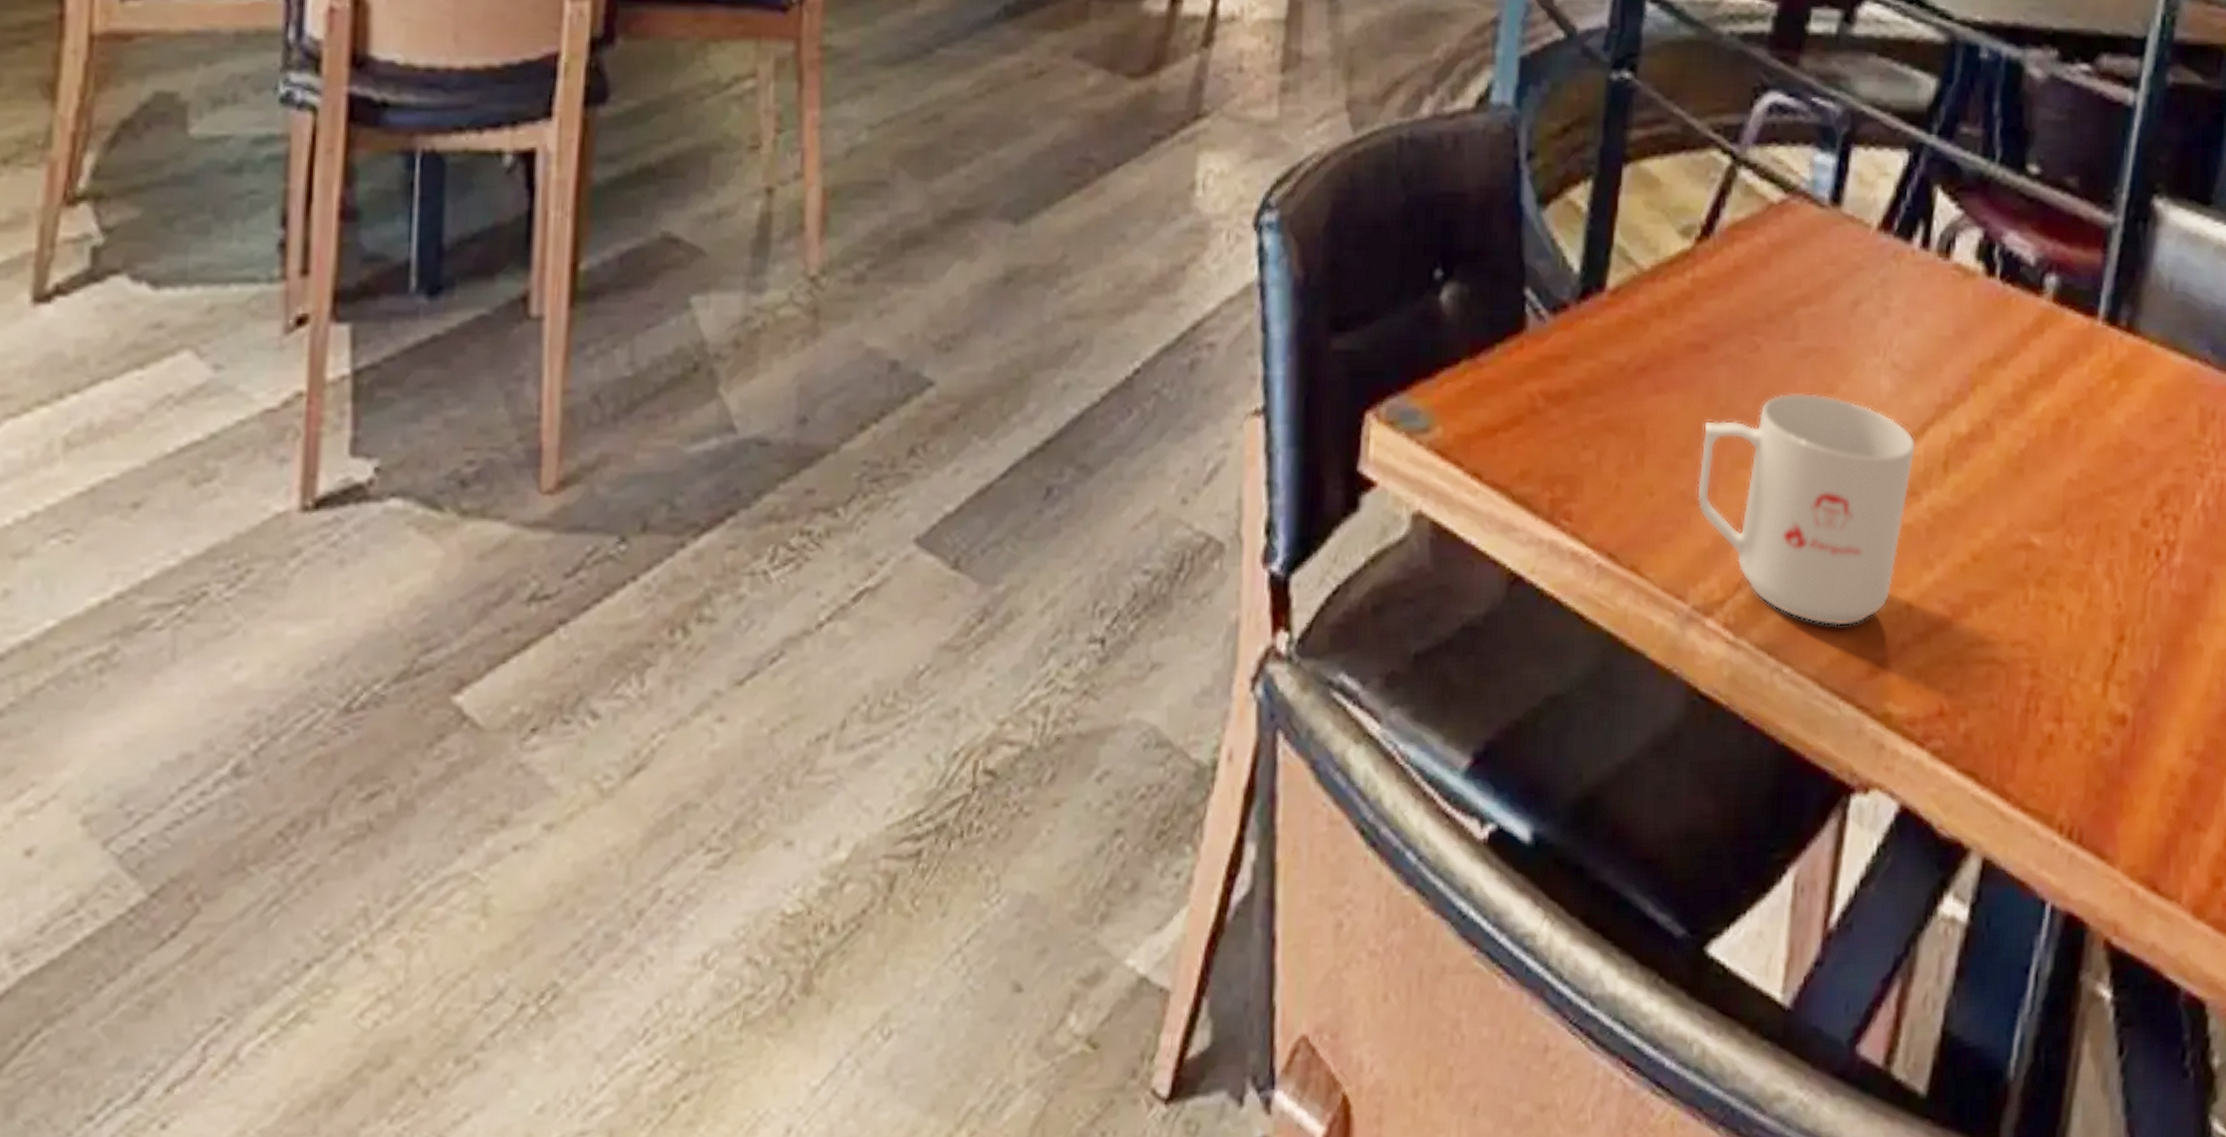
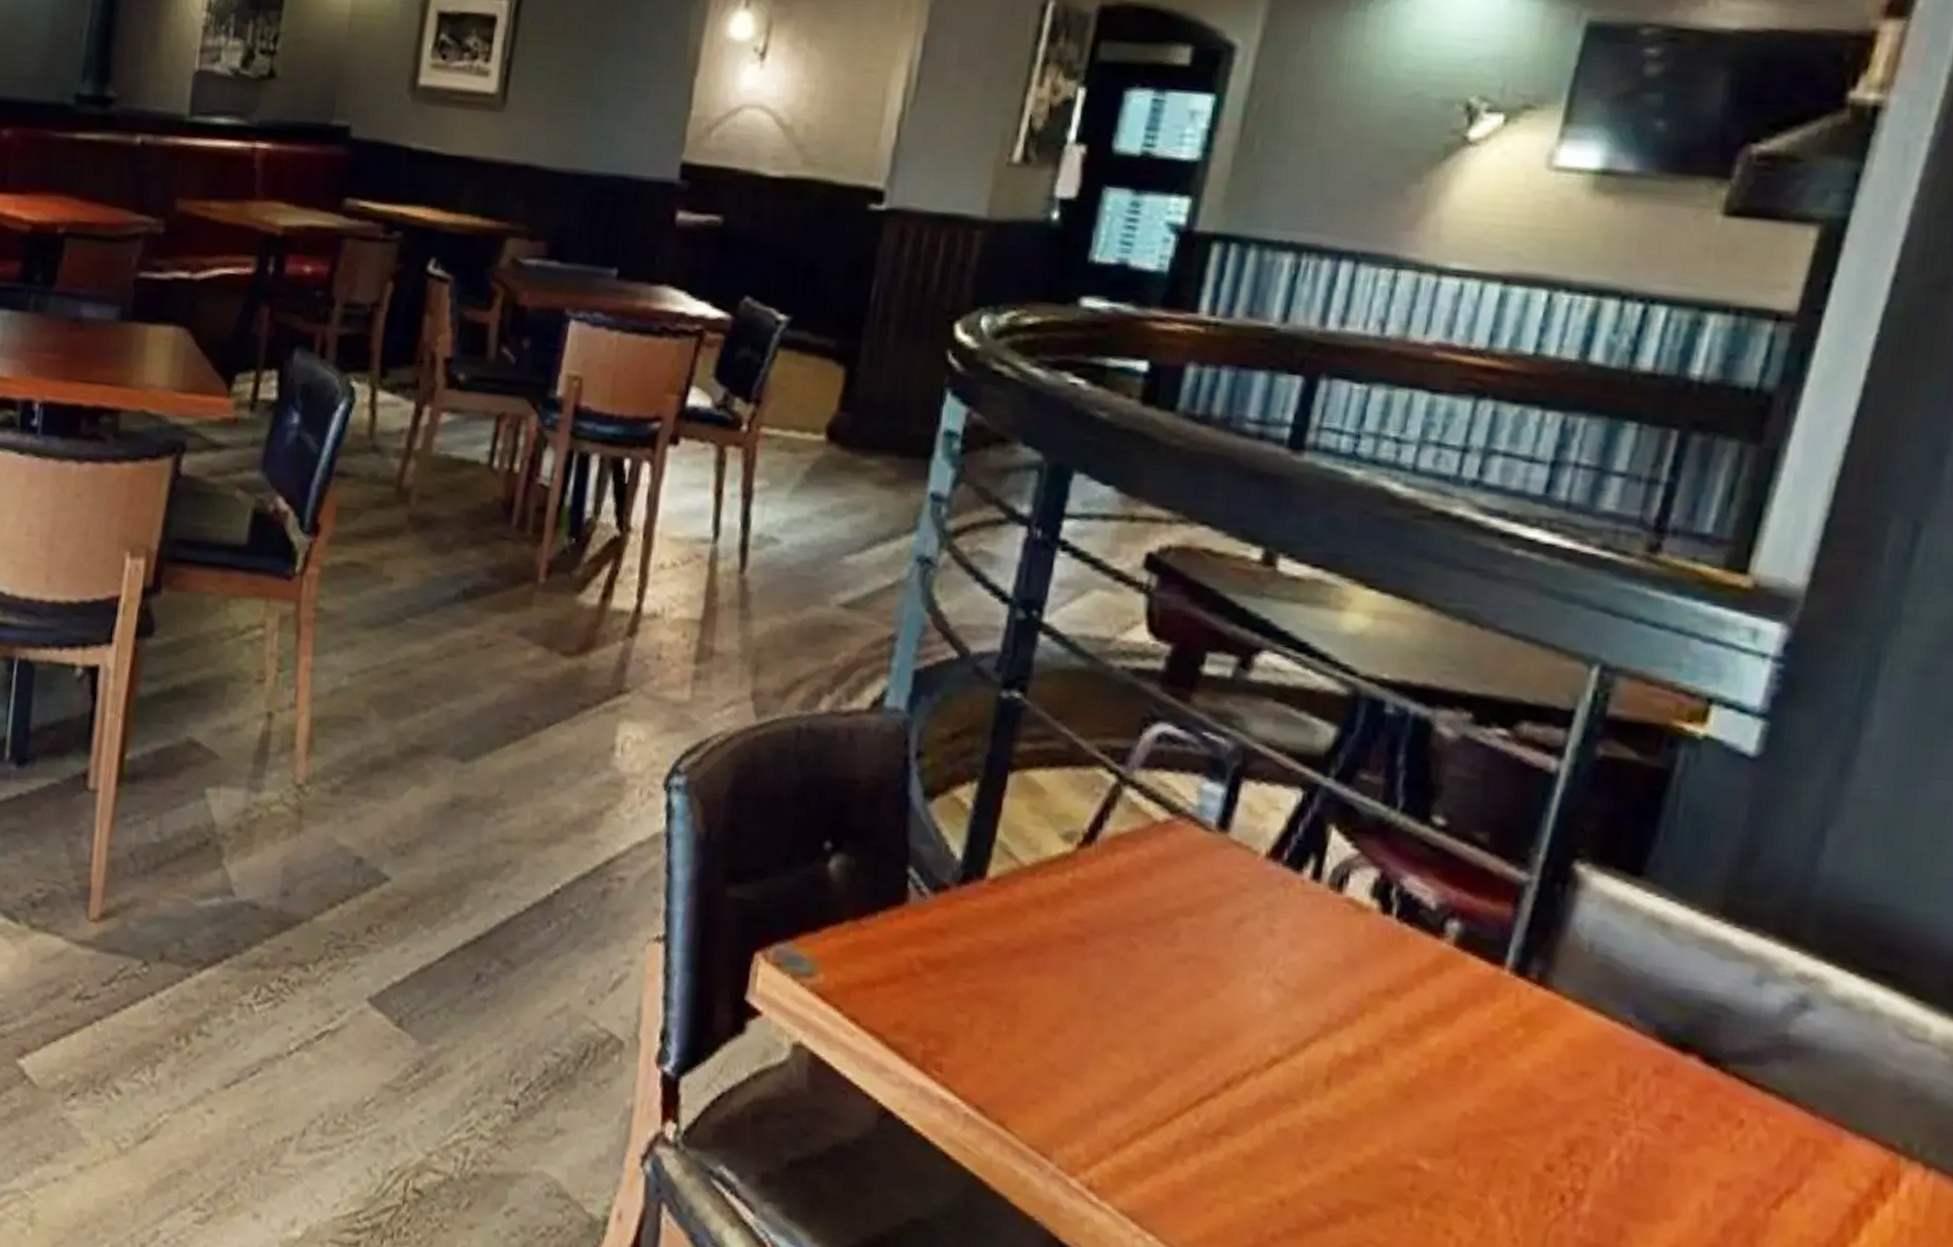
mug: present [1696,392,1917,626] -> none [1066,991,1297,1210]

